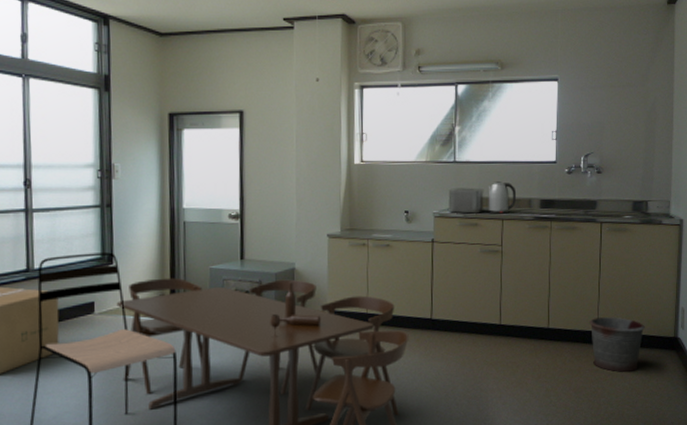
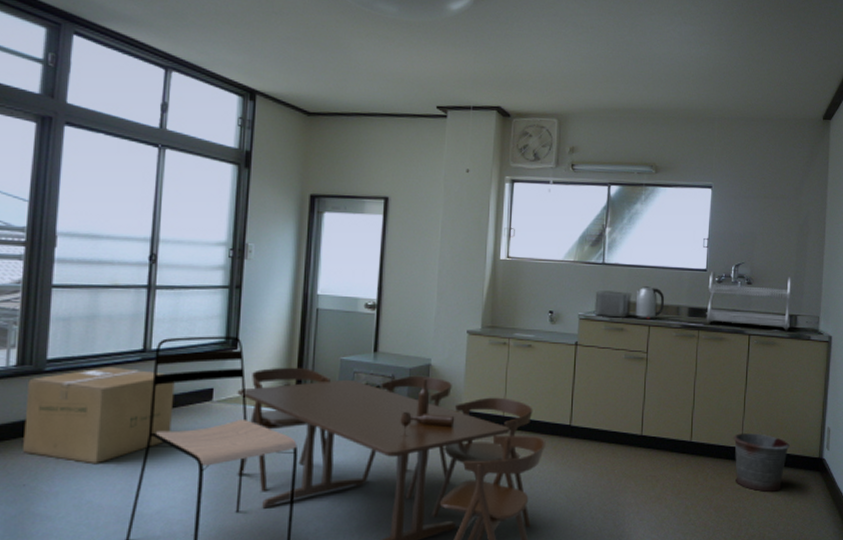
dish rack: none [556,163,642,217] -> present [705,272,792,331]

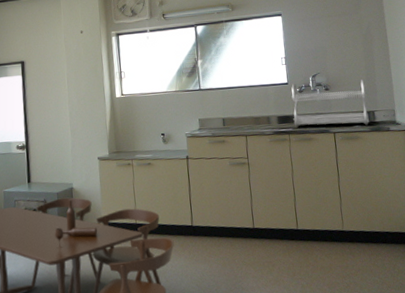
toaster: present [594,290,633,318] -> none [197,110,229,133]
kettle: present [635,286,665,320] -> none [230,103,257,132]
bucket: present [733,433,790,492] -> none [334,216,387,268]

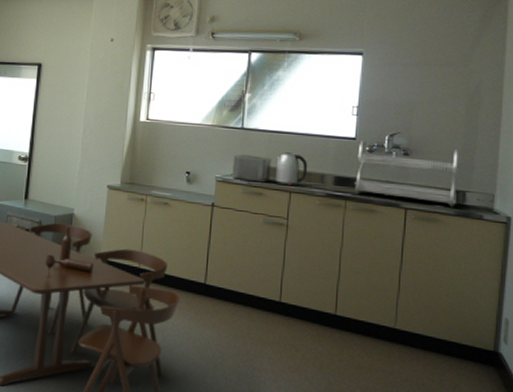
toaster: none [197,110,229,133] -> present [232,154,273,183]
kettle: none [230,103,257,132] -> present [275,152,308,187]

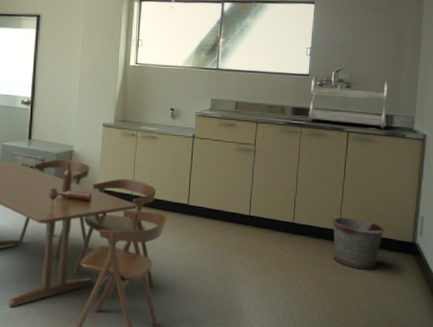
toaster: present [232,154,273,183] -> none [209,92,243,115]
kettle: present [275,152,308,187] -> none [244,89,271,118]
bucket: none [385,312,456,382] -> present [332,218,385,270]

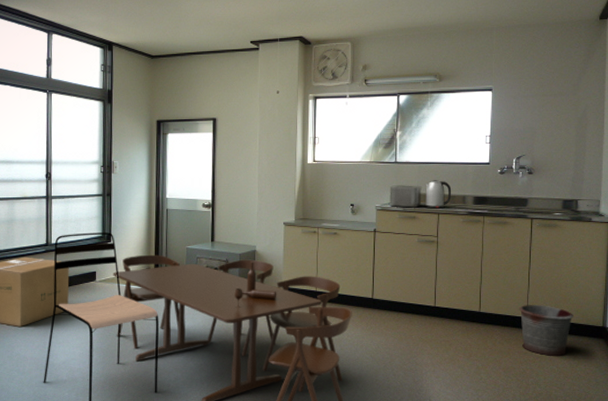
toaster: none [209,92,243,115] -> present [390,185,423,208]
kettle: none [244,89,271,118] -> present [425,180,452,209]
dish rack: present [307,76,389,129] -> none [489,164,572,214]

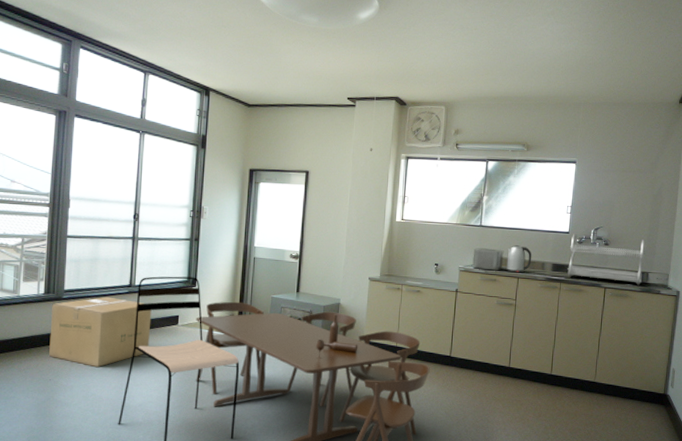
dish rack: none [489,164,572,214] -> present [566,234,645,286]
bucket: present [519,305,574,356] -> none [588,370,638,420]

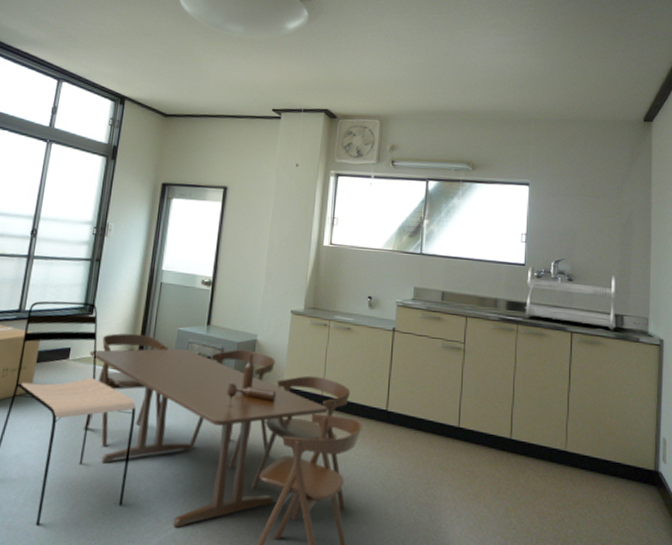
toaster: present [472,248,505,271] -> none [412,279,450,308]
kettle: present [506,245,532,273] -> none [452,277,483,311]

